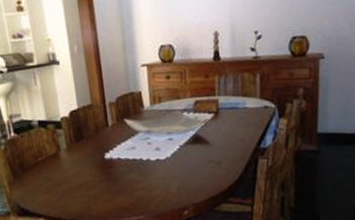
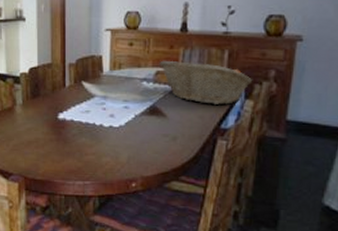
fruit basket: none [197,88,285,127] -> present [159,60,253,105]

